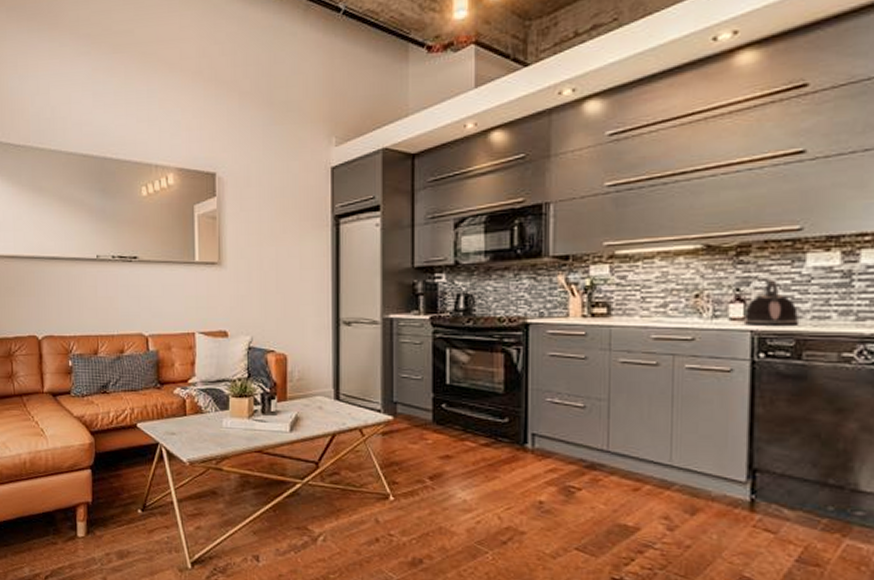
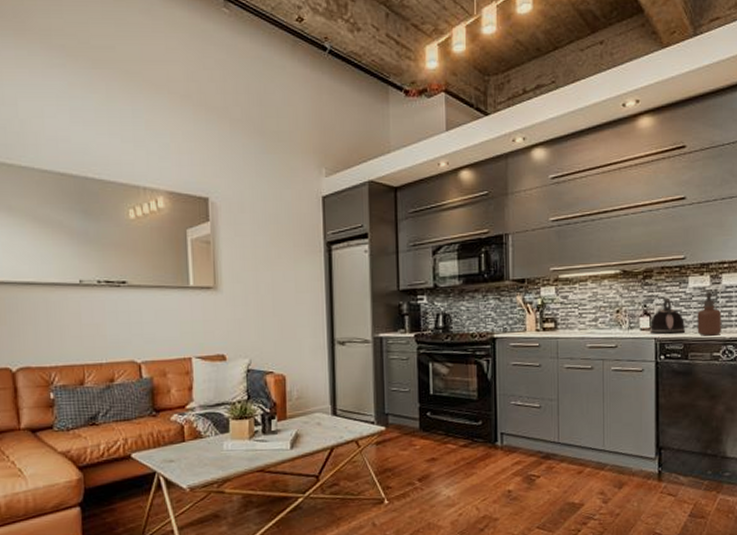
soap dispenser: none [817,271,859,330] -> present [697,291,722,336]

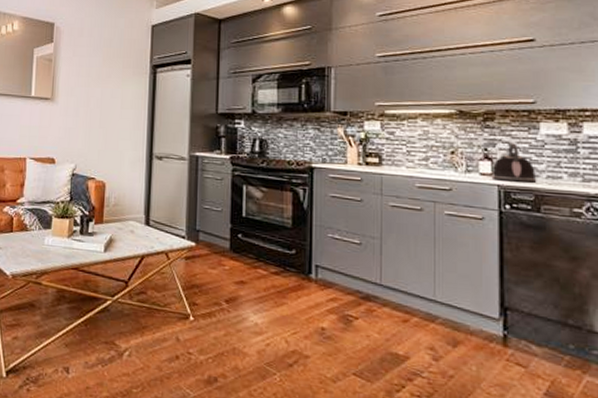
soap dispenser: present [697,291,722,336] -> none [551,139,584,190]

